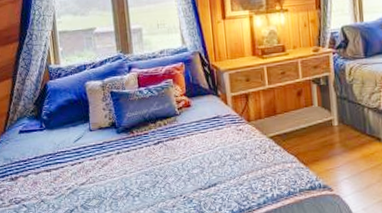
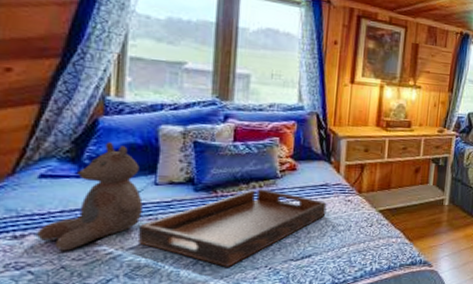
bear: none [24,100,85,188] -> present [37,142,143,251]
serving tray: none [84,126,223,197] -> present [138,189,327,267]

